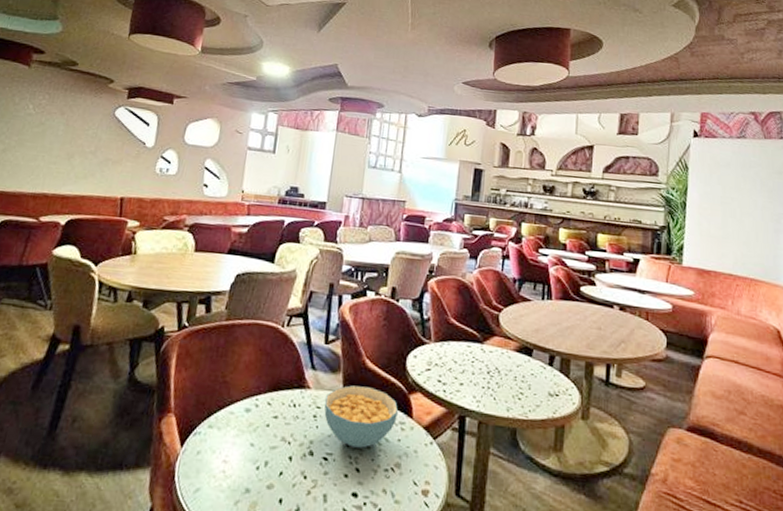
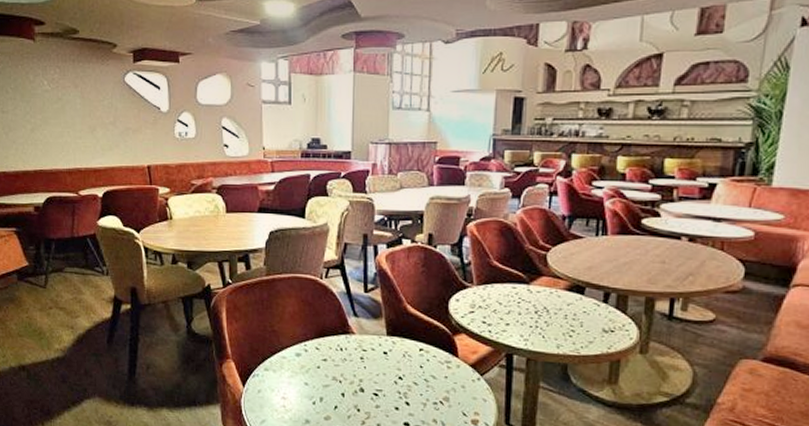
cereal bowl: present [324,385,399,448] -> none [370,329,444,385]

